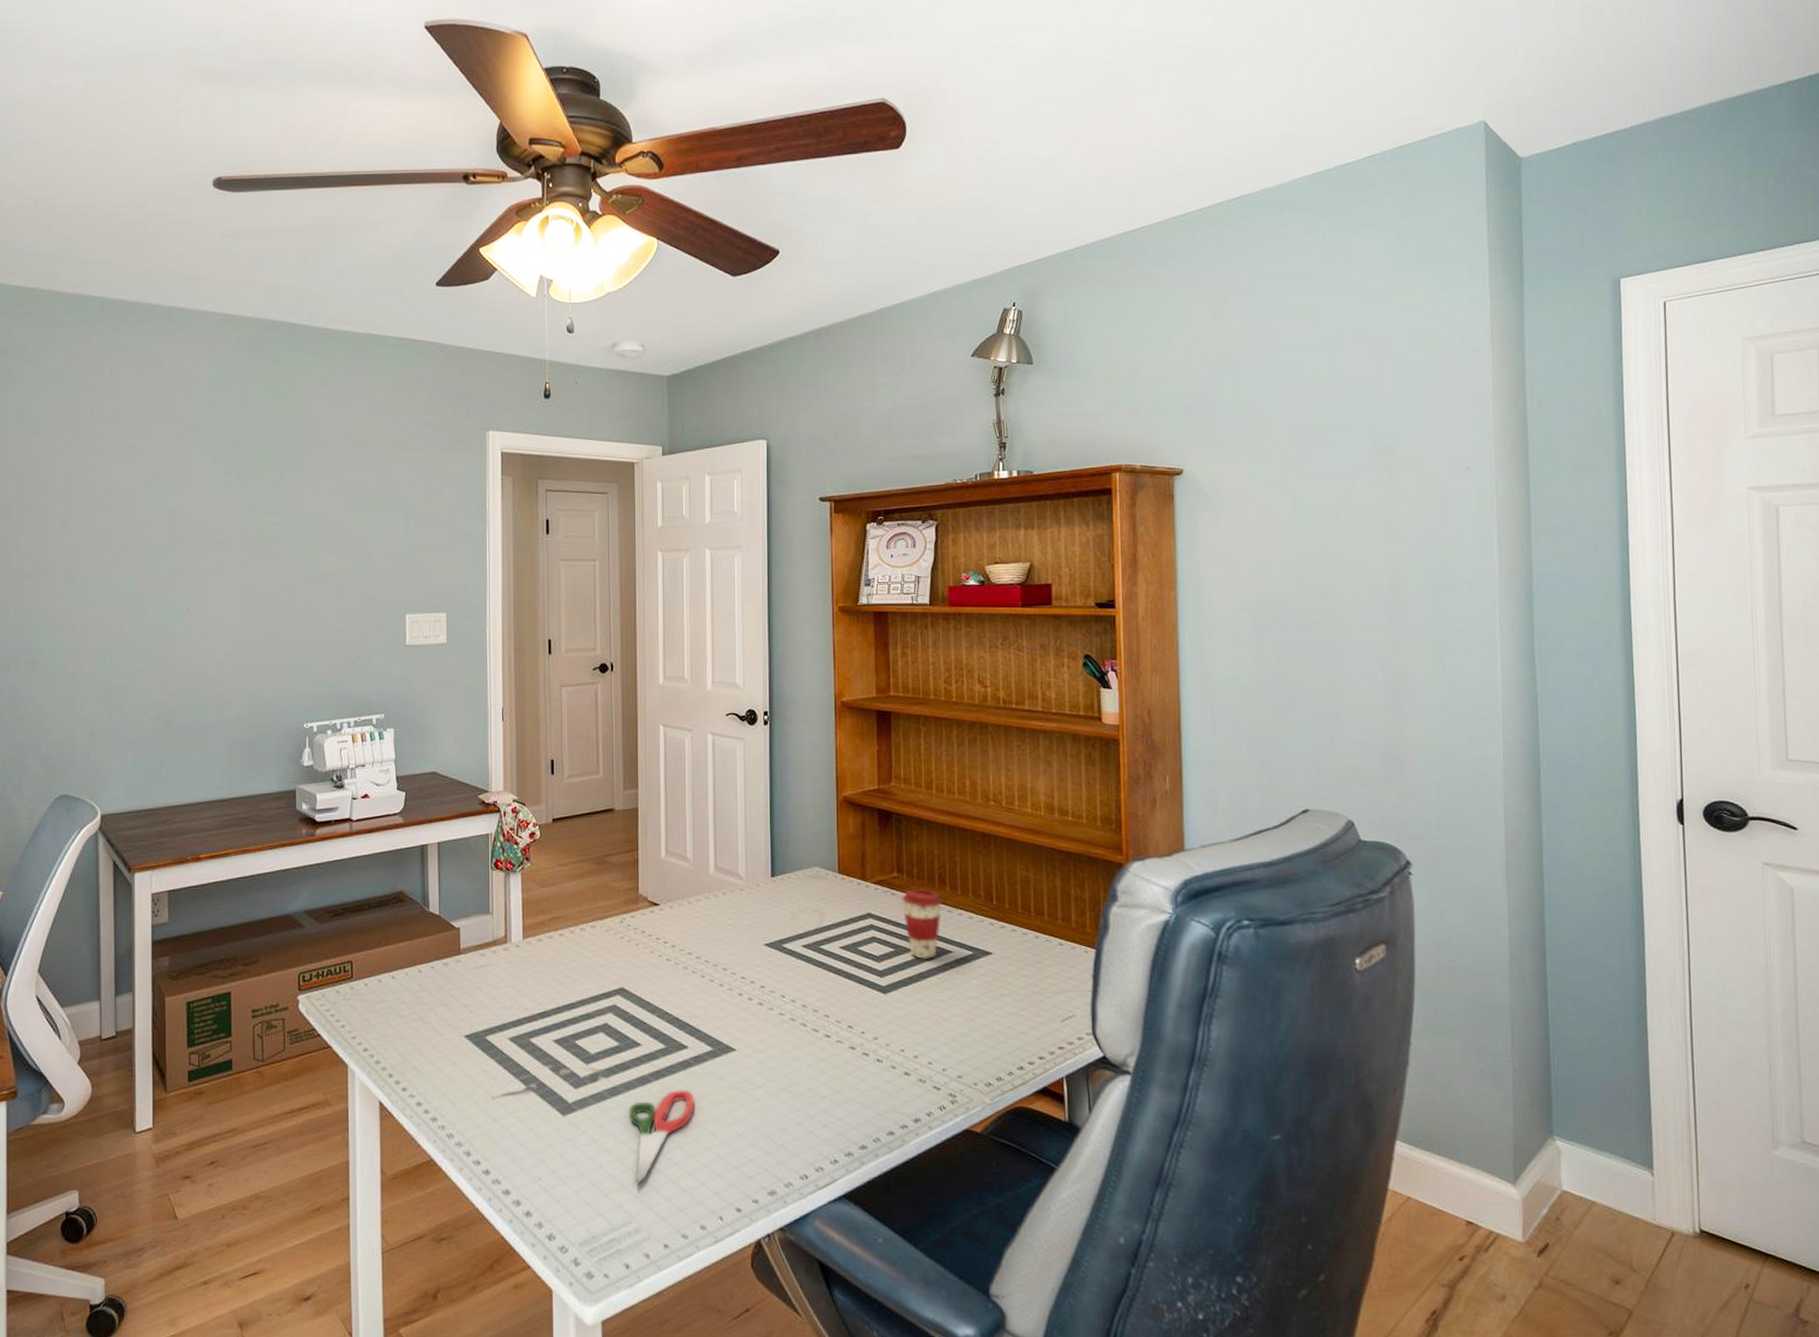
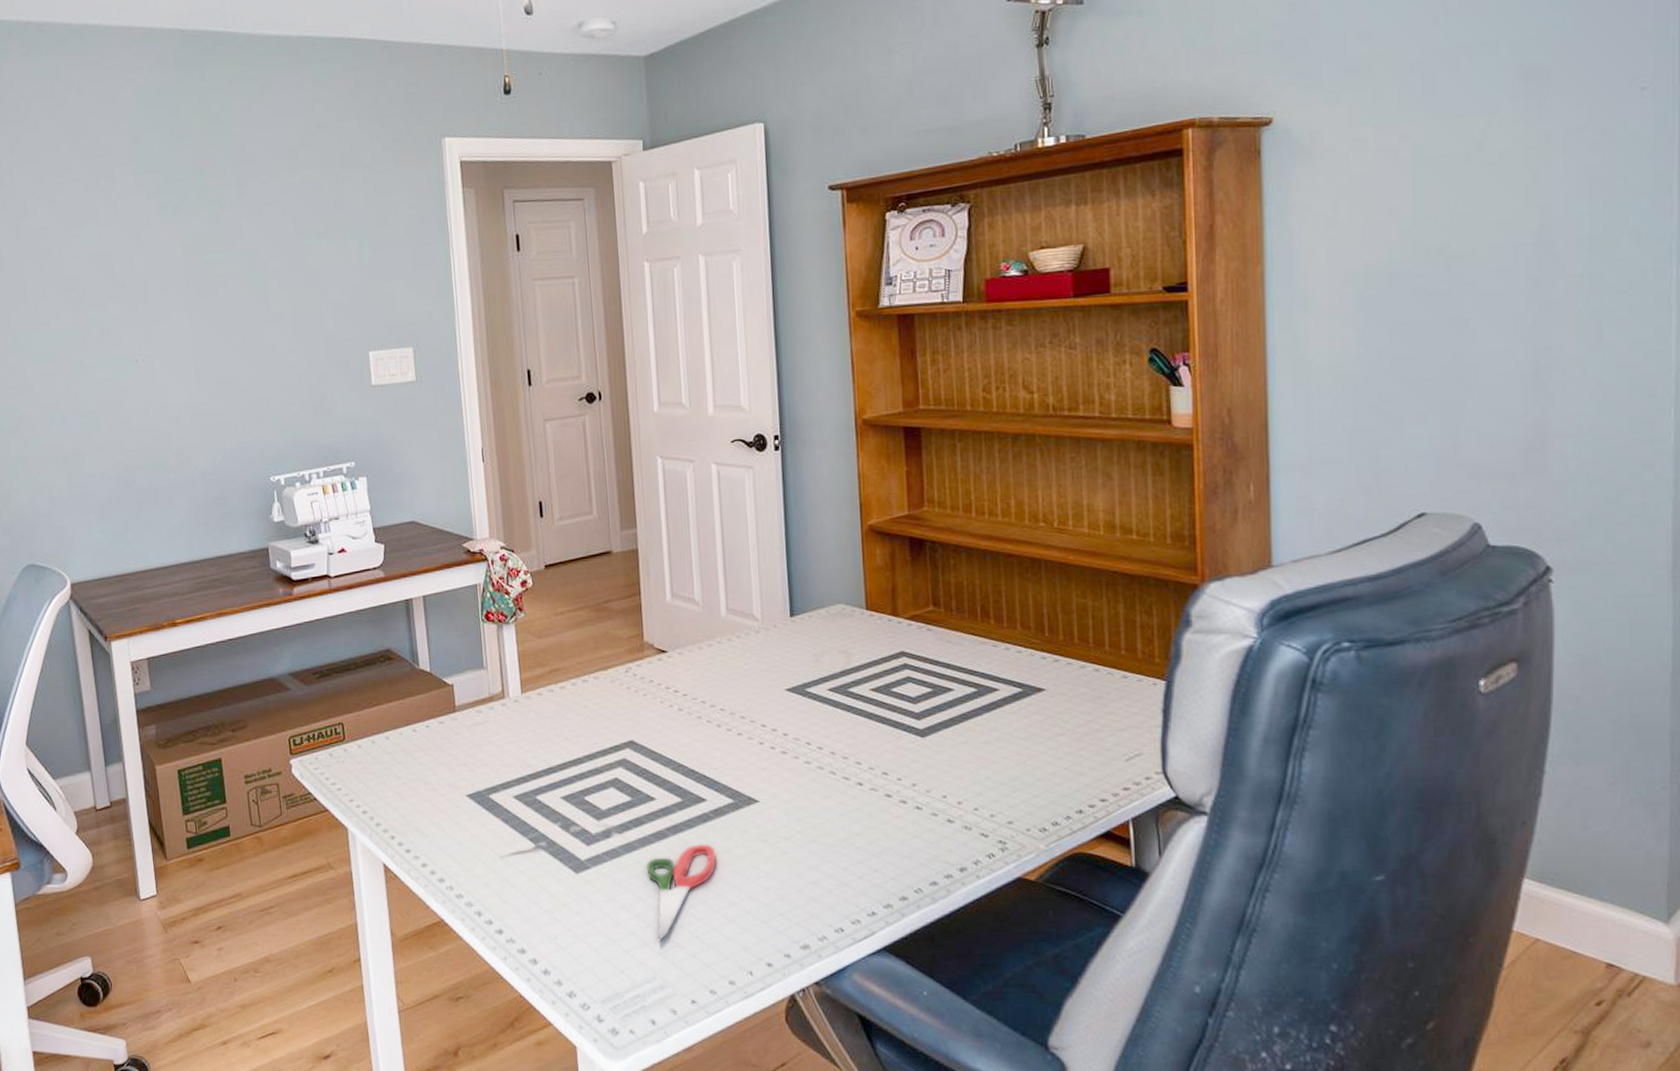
coffee cup: present [902,888,942,959] -> none [939,622,986,699]

